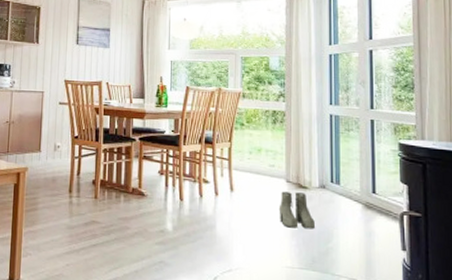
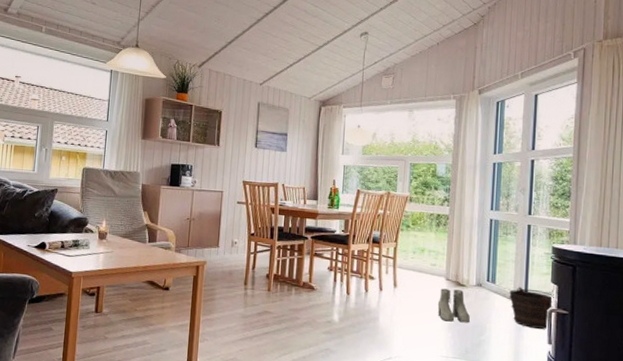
bucket: none [356,187,405,234] -> present [509,287,554,329]

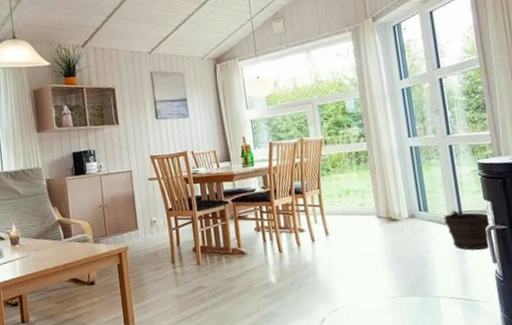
boots: present [437,288,470,323] -> none [373,225,410,260]

